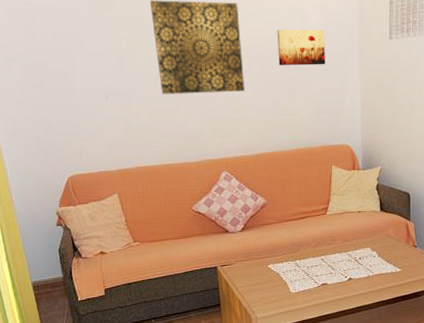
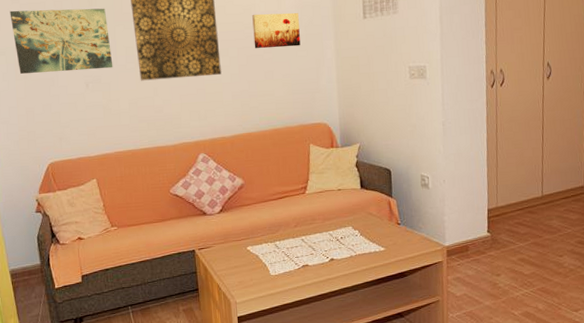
wall art: none [22,13,134,82] -> present [9,8,113,74]

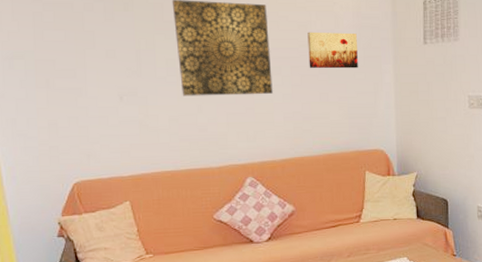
wall art: present [9,8,113,74] -> none [30,9,152,82]

